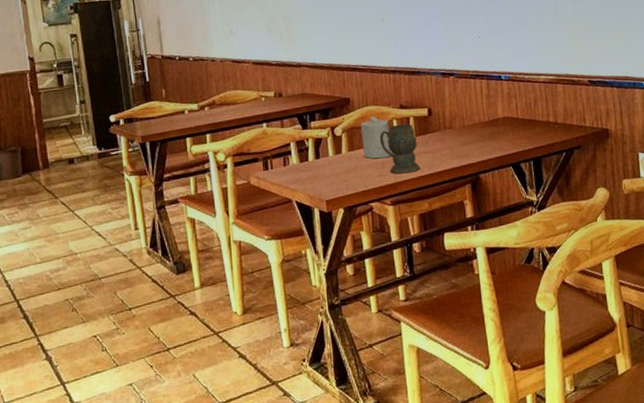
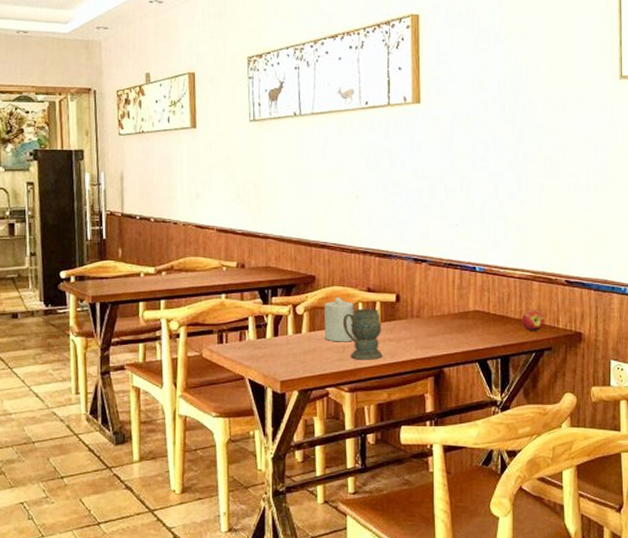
apple: none [549,110,572,132] -> present [521,308,544,331]

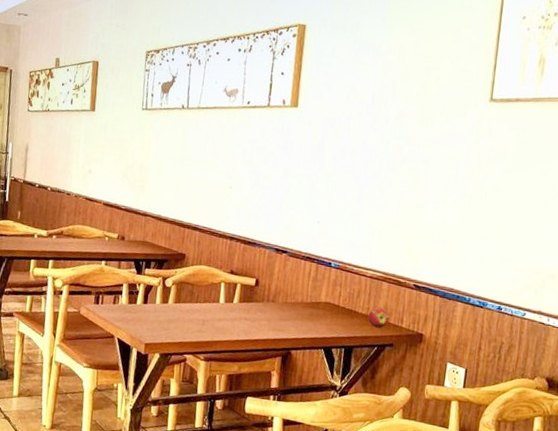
candle: present [324,296,355,342] -> none [188,275,217,316]
mug: present [342,308,383,360] -> none [205,287,240,335]

